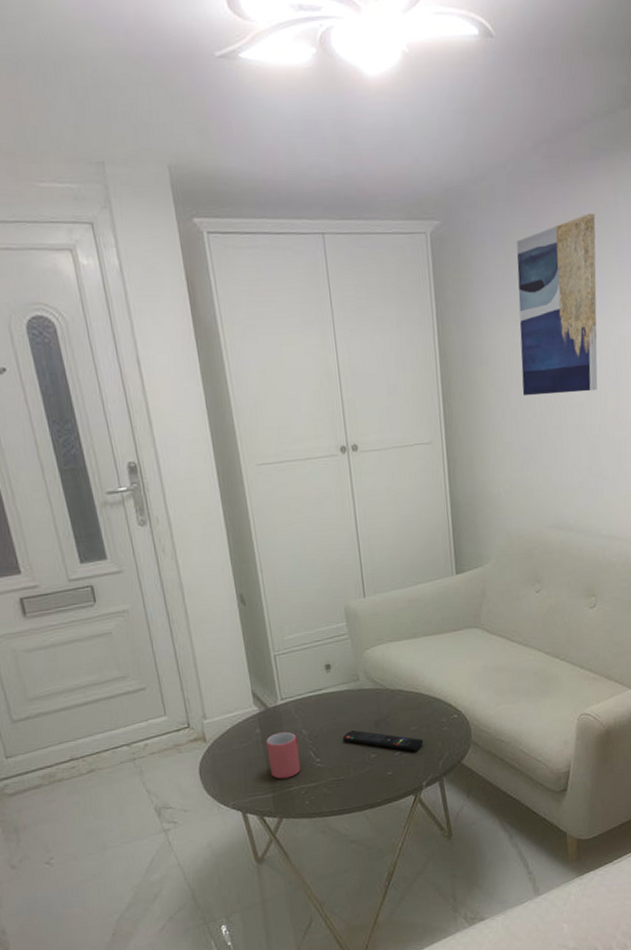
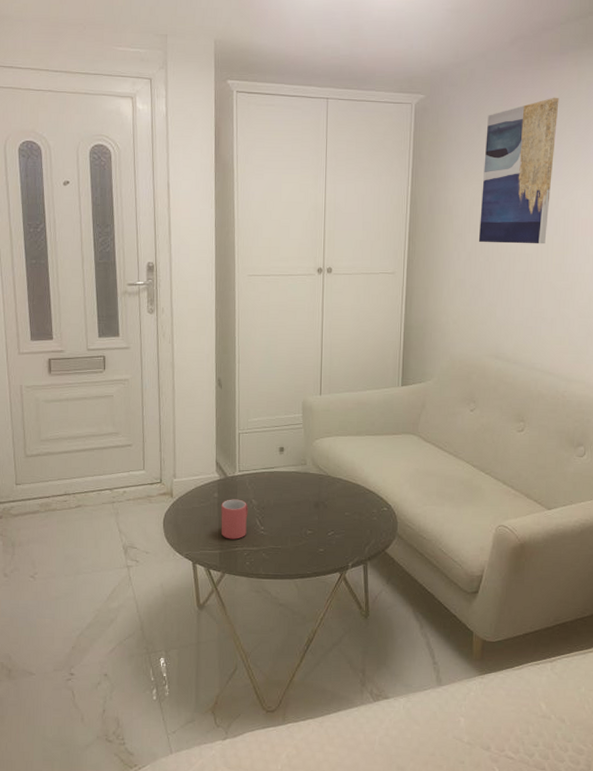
remote control: present [342,730,424,751] -> none [285,507,355,534]

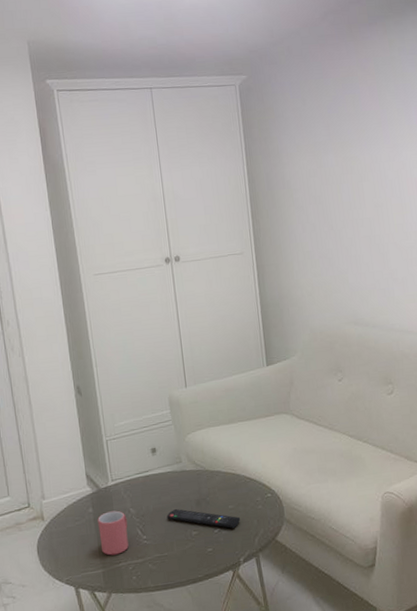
remote control: none [285,507,355,534] -> present [167,509,241,528]
wall art: present [478,97,559,244] -> none [310,65,384,213]

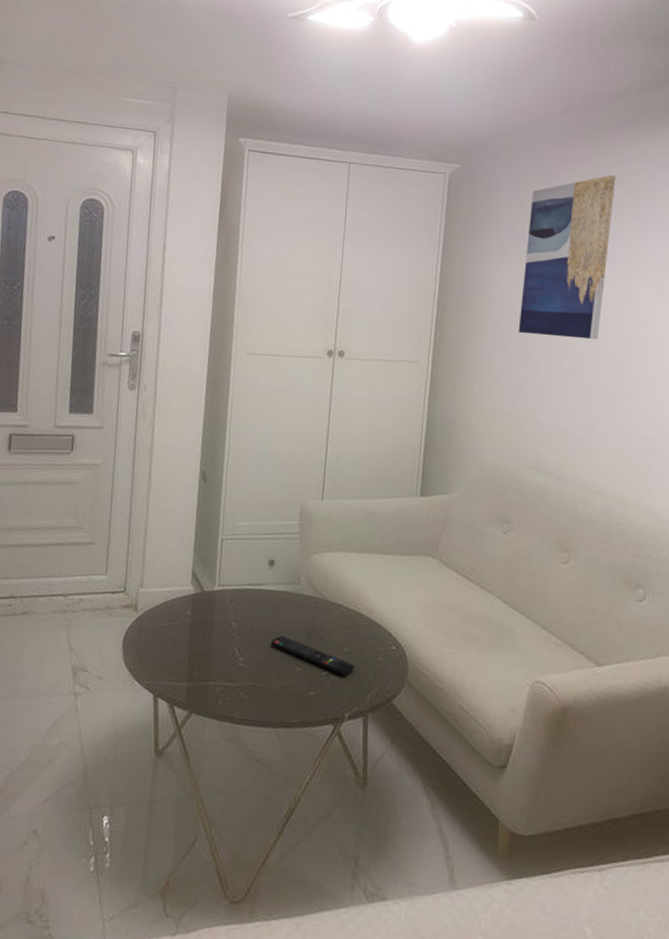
mug: present [97,510,129,556] -> none [192,619,227,671]
wall art: none [310,65,384,213] -> present [518,175,616,340]

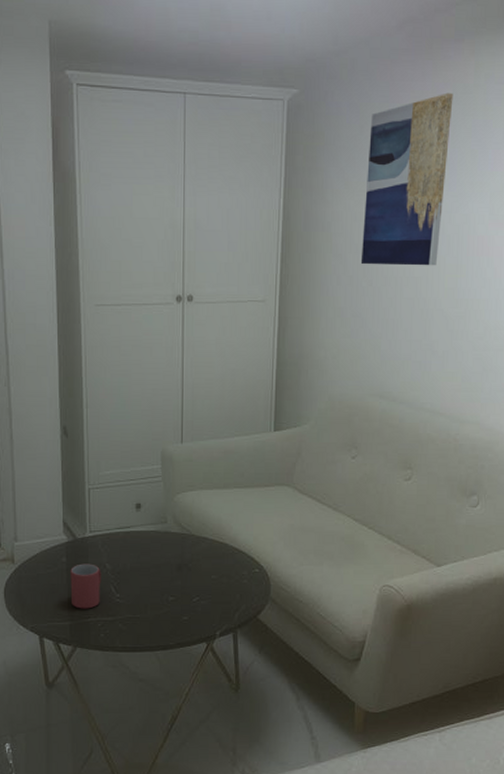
mug: none [192,619,227,671] -> present [70,563,101,609]
remote control: present [271,636,355,676] -> none [144,571,223,599]

